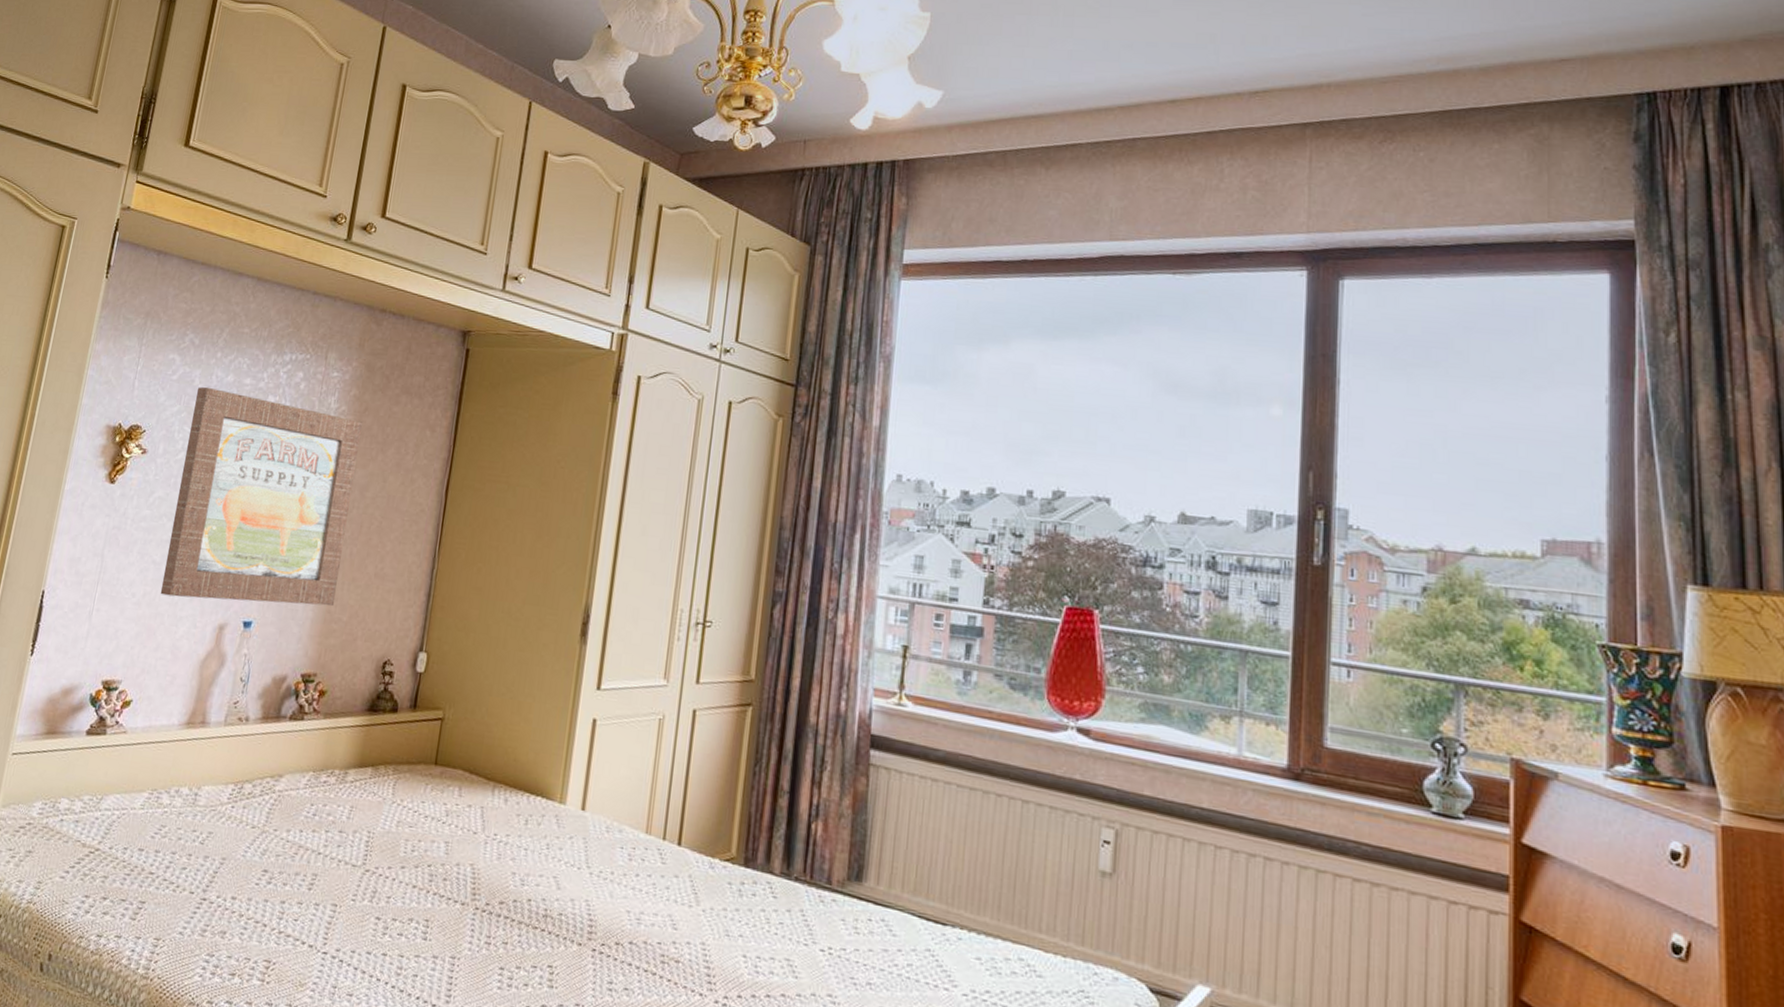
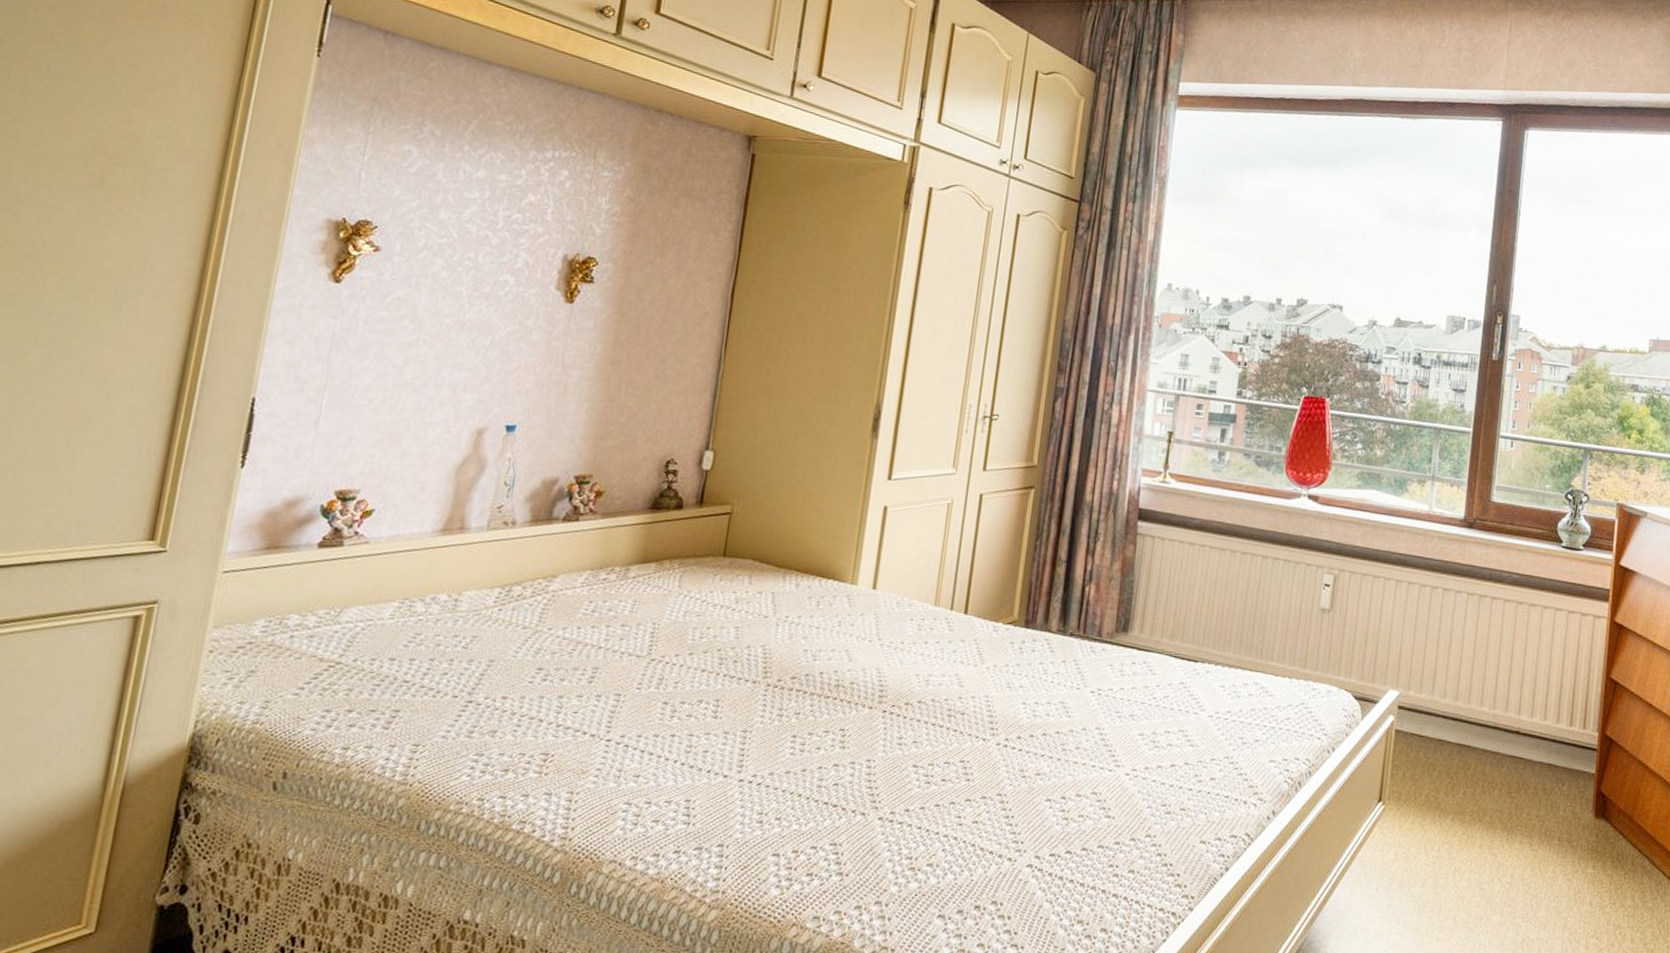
wall art: present [160,386,363,606] -> none [403,181,639,408]

